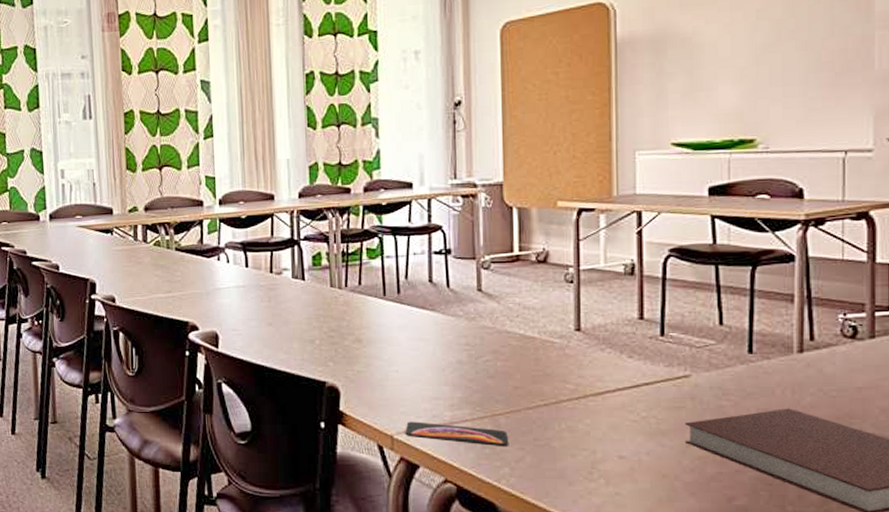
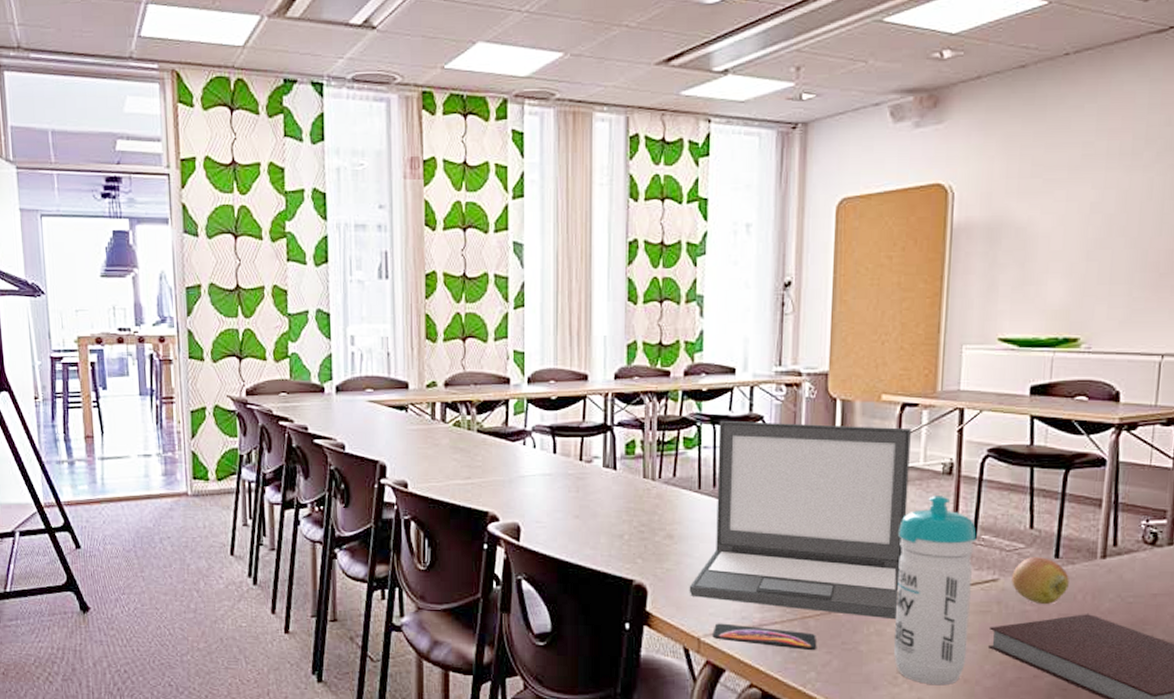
laptop: none [379,231,591,416] -> present [689,420,911,620]
water bottle: none [584,295,664,481] -> present [894,496,977,686]
apple: none [704,353,765,400] -> present [1012,557,1069,605]

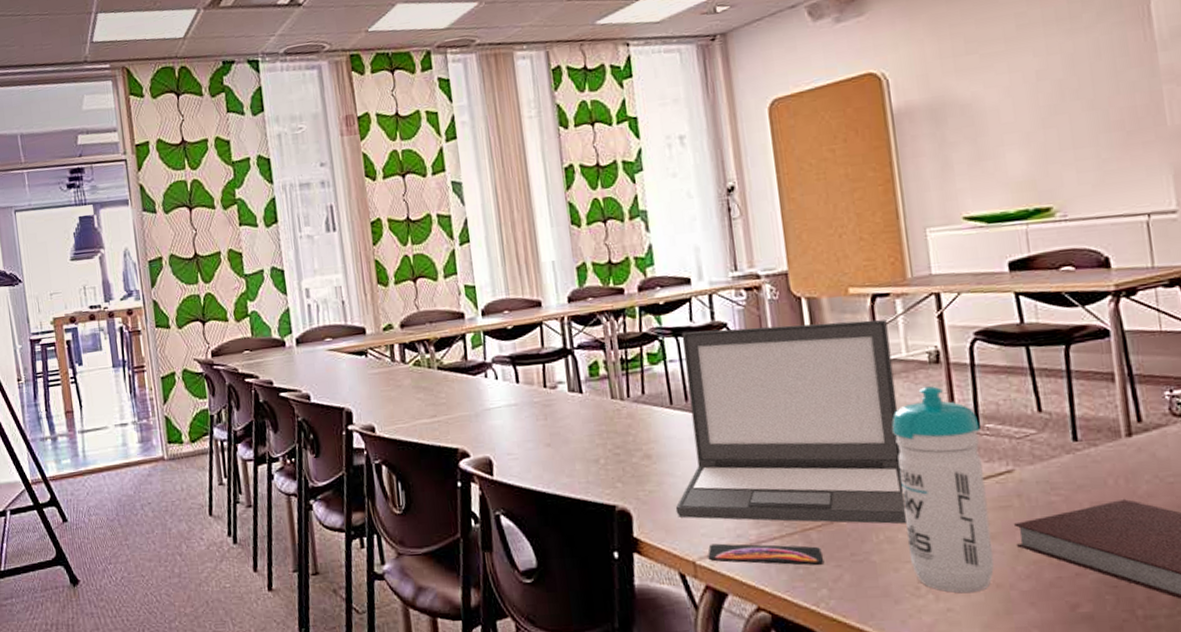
apple: present [1012,557,1069,605] -> none [1028,441,1096,494]

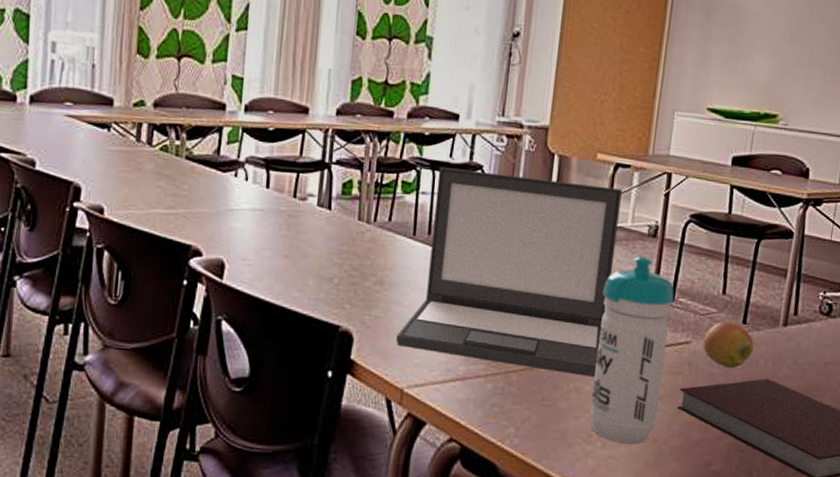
smartphone: present [708,543,825,566] -> none [416,374,518,406]
apple: none [1028,441,1096,494] -> present [703,322,754,369]

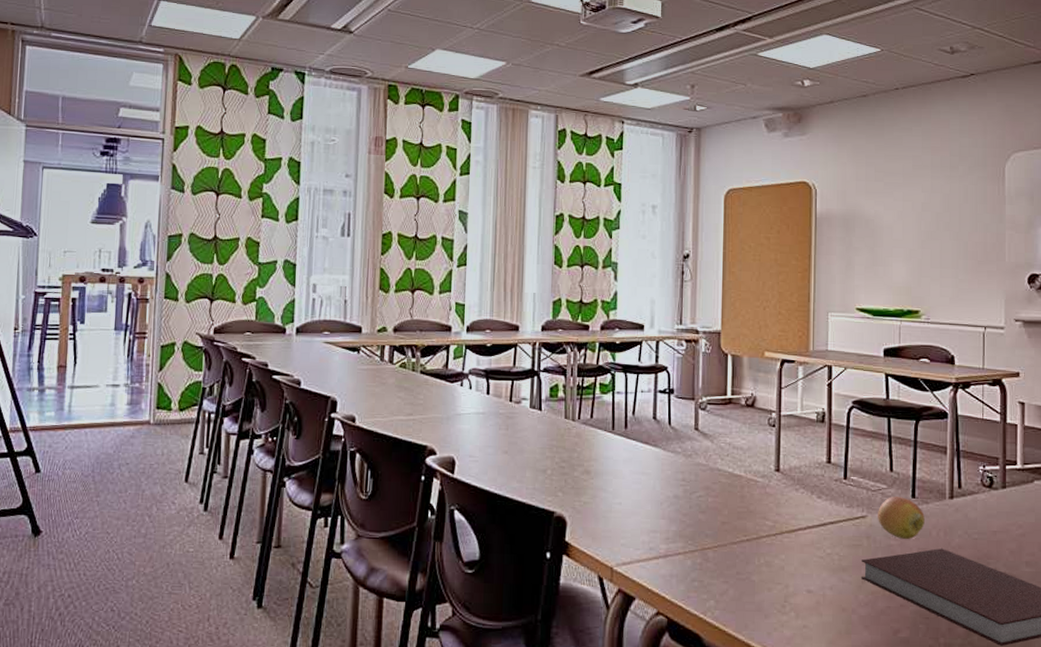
laptop: present [396,166,622,378] -> none [603,369,790,552]
water bottle: present [590,257,675,444] -> none [782,440,847,614]

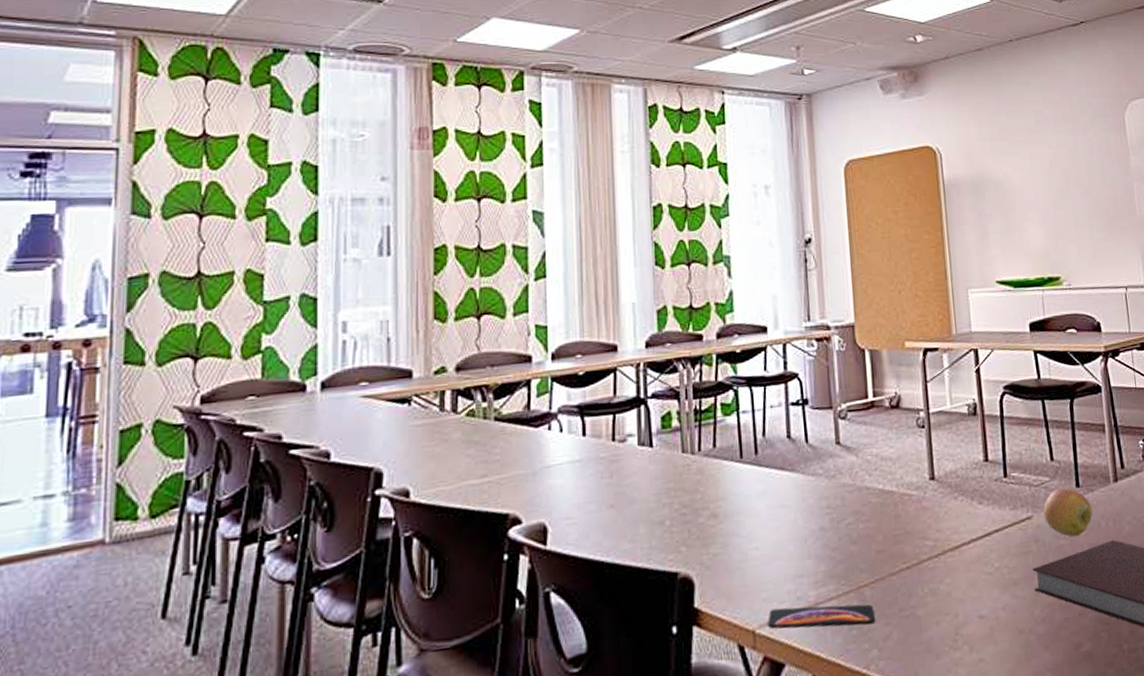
smartphone: none [624,553,716,581] -> present [768,604,876,630]

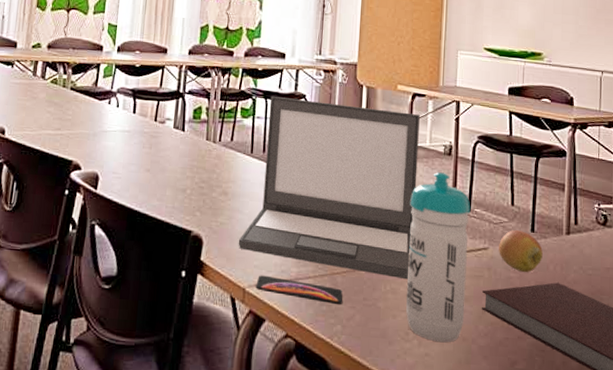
laptop: none [738,373,948,582] -> present [238,95,420,280]
water bottle: none [937,437,1017,642] -> present [406,172,471,343]

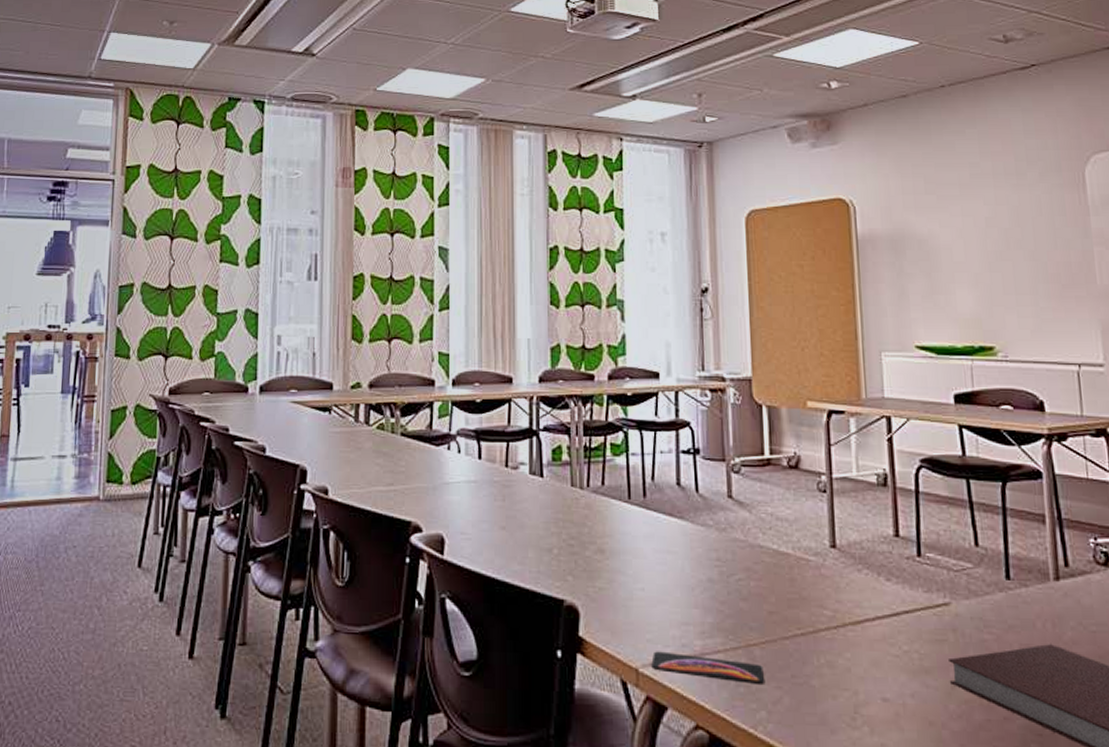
laptop: present [238,95,420,280] -> none [623,426,848,649]
water bottle: present [406,172,471,343] -> none [839,509,928,729]
apple: present [499,230,543,273] -> none [964,578,1026,633]

